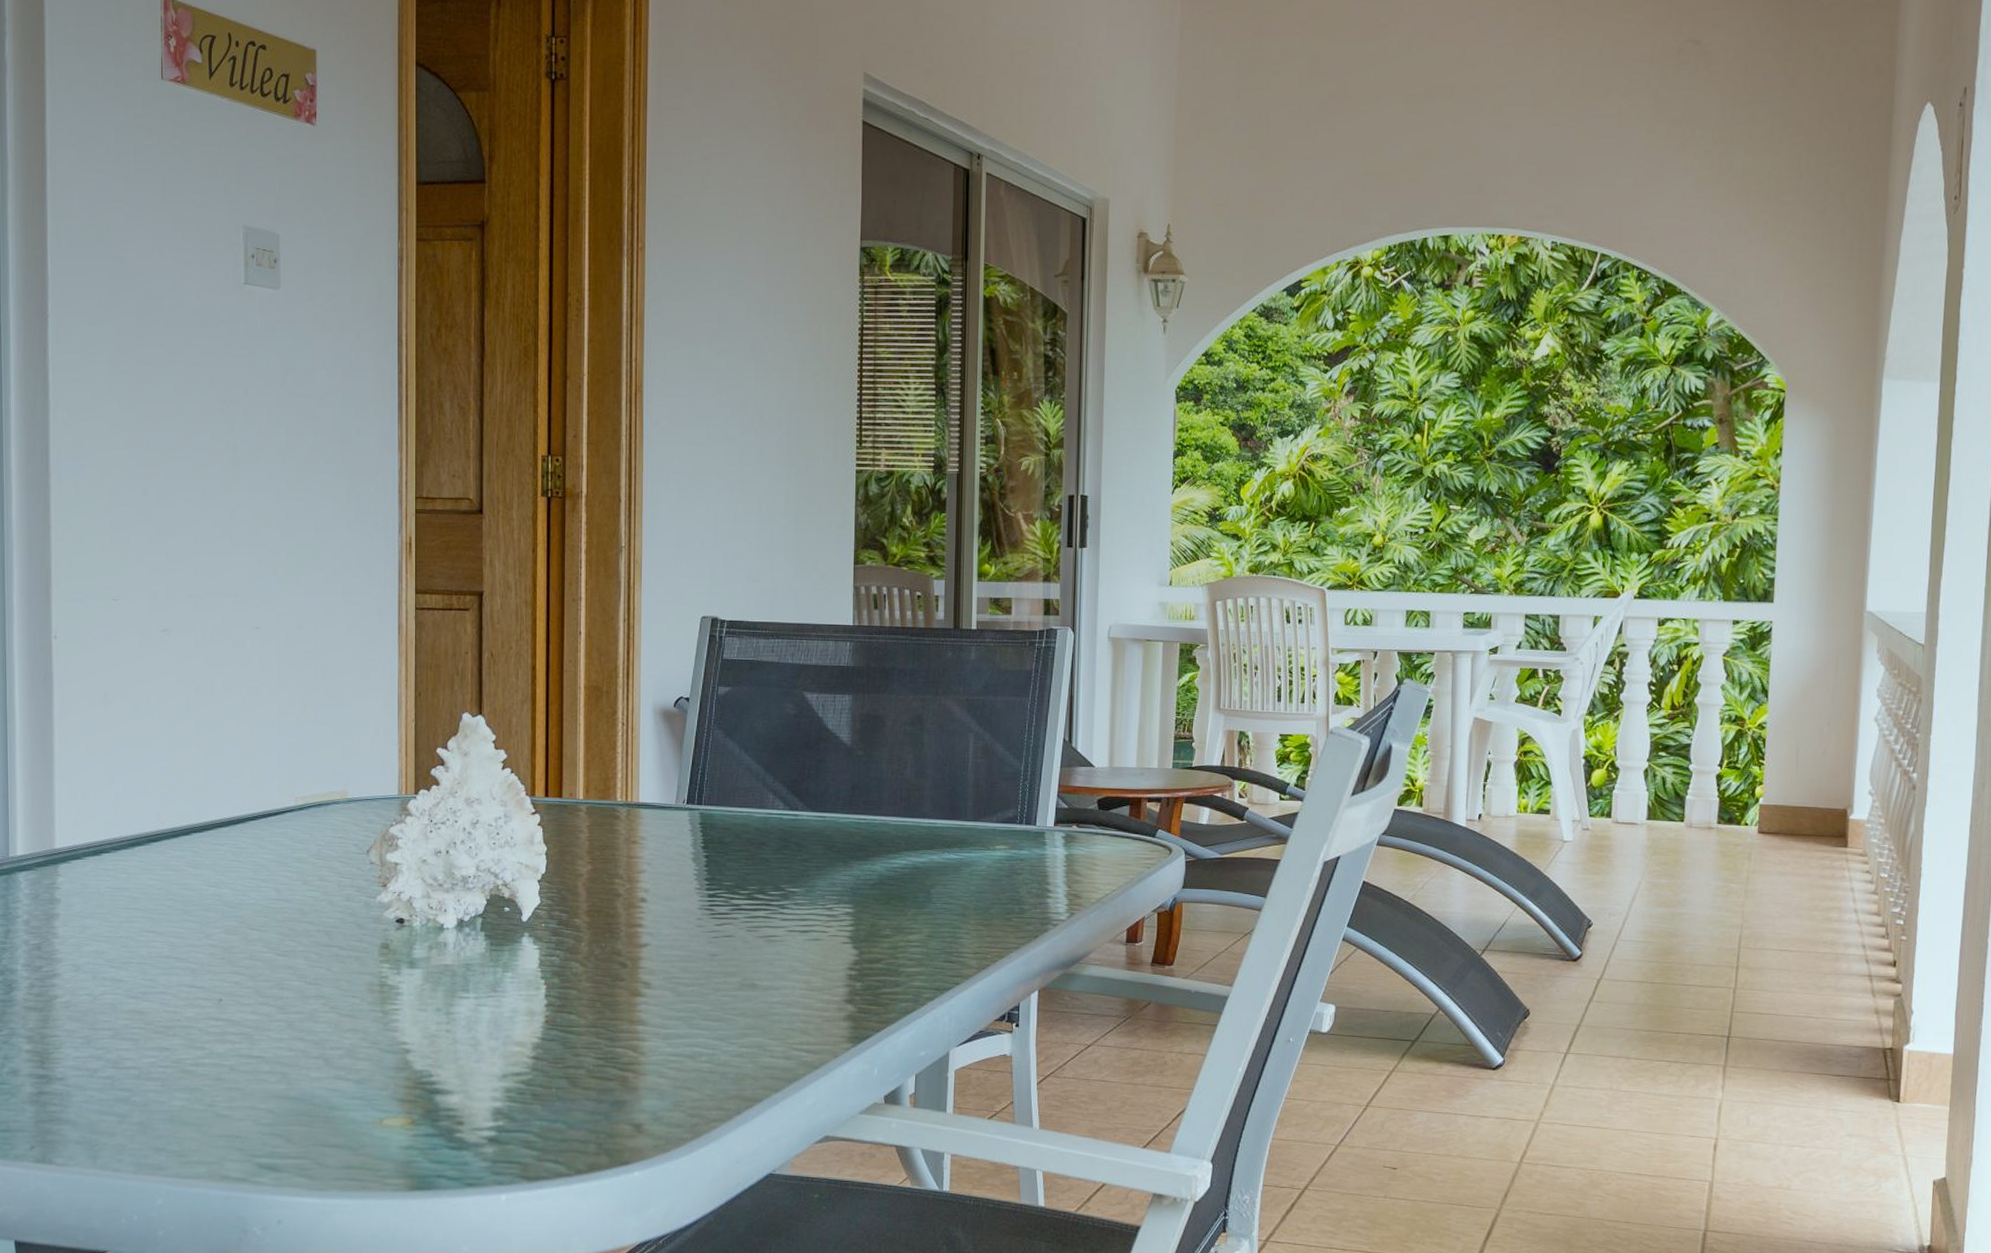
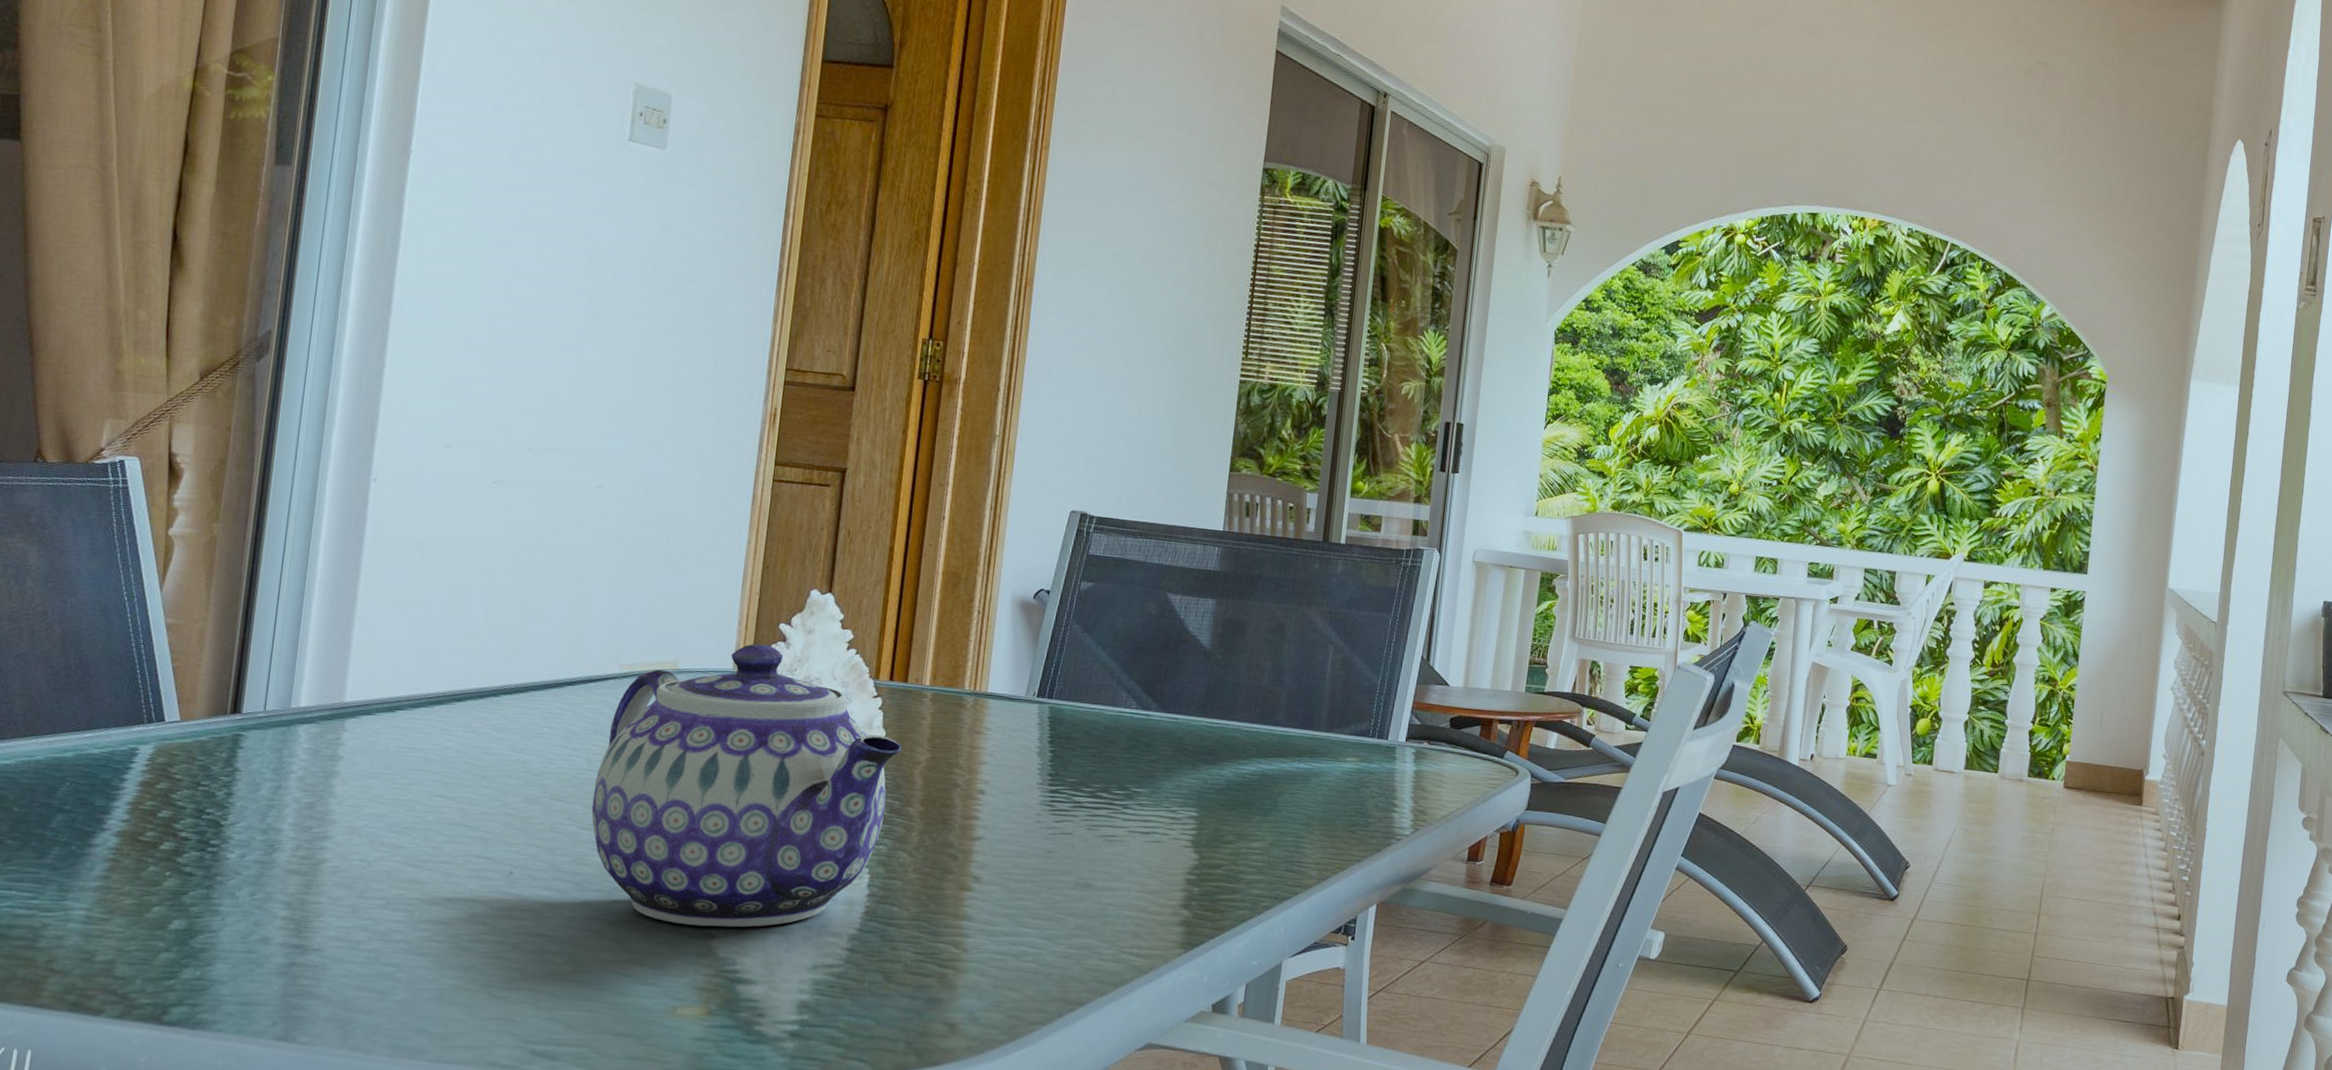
teapot: none [285,769,563,1042] -> present [591,643,901,927]

